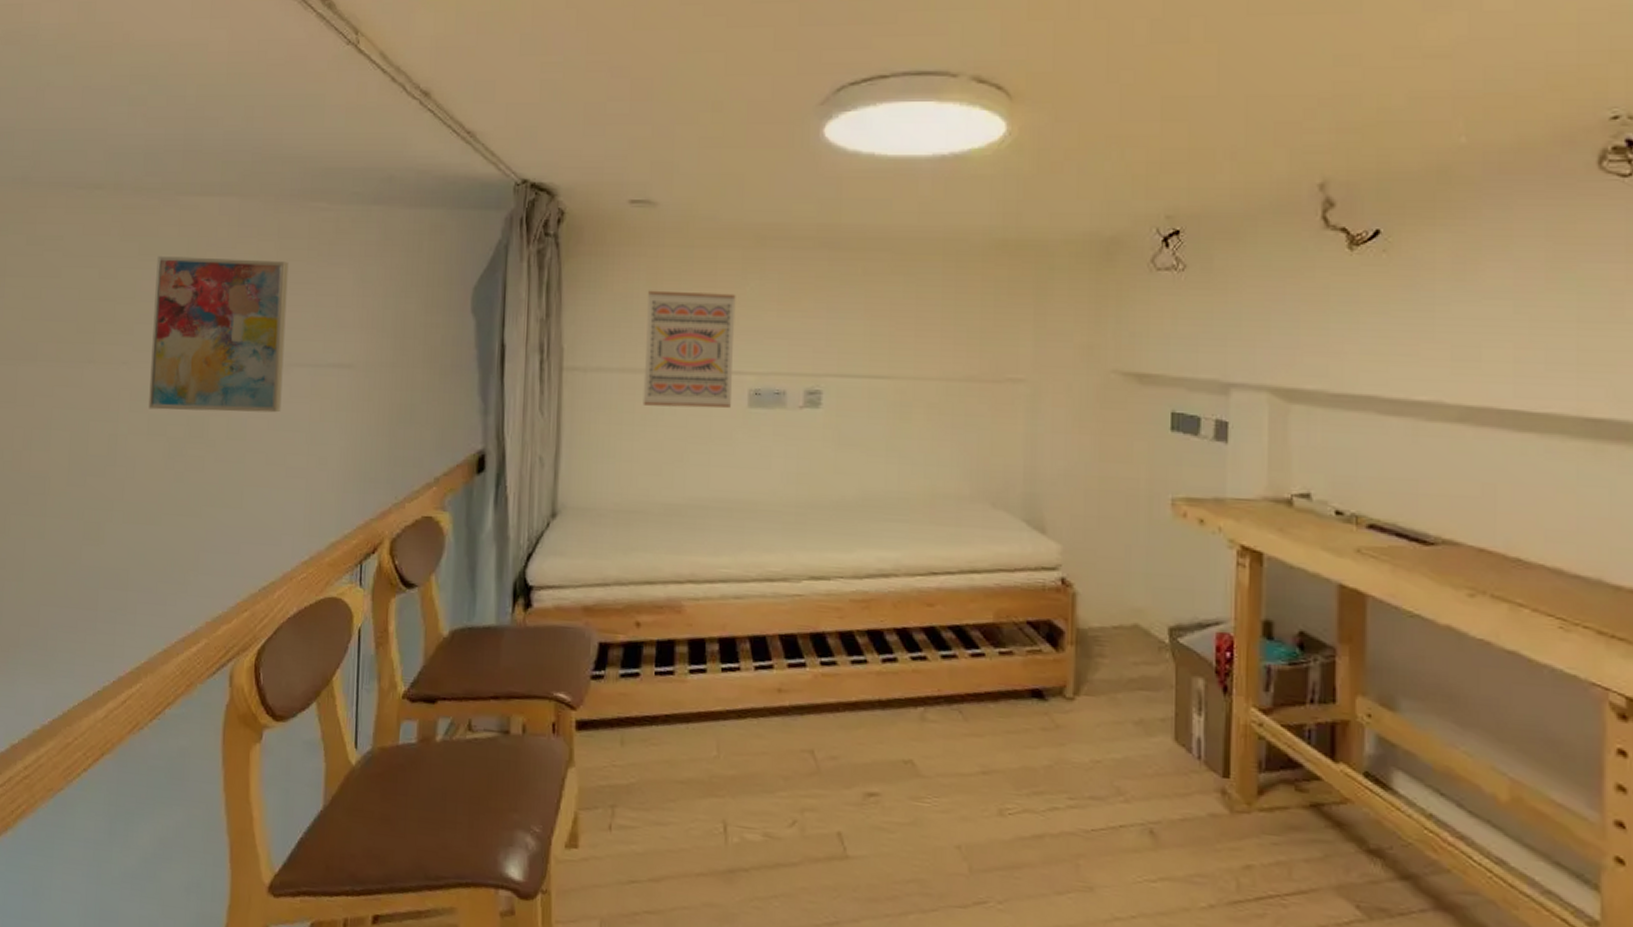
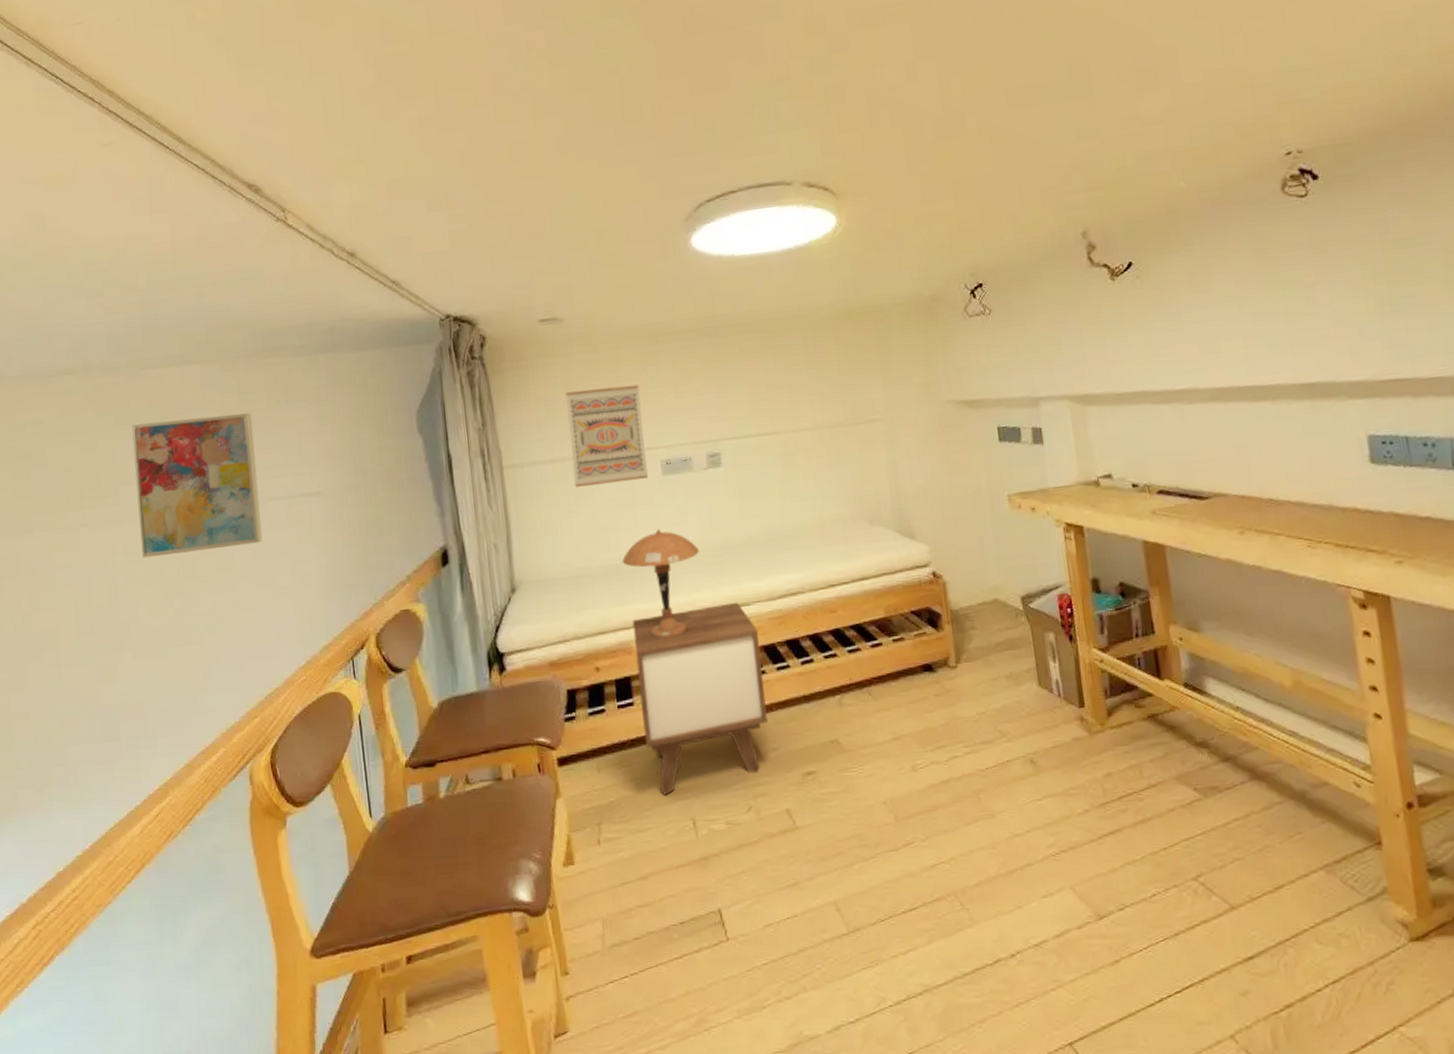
nightstand: none [681,573,836,788] -> present [632,602,768,795]
table lamp: none [685,470,780,602] -> present [622,529,700,638]

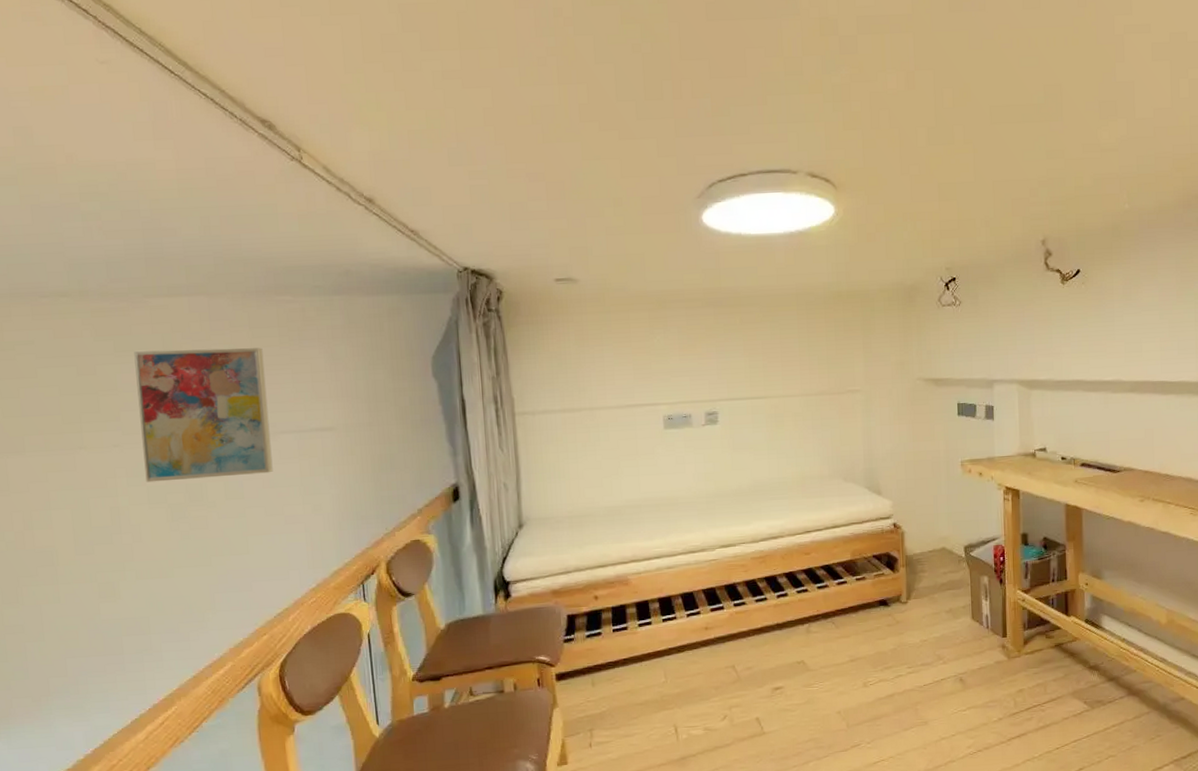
wall art: present [566,384,648,487] -> none [578,345,651,436]
table lamp: present [622,529,700,638] -> none [623,476,694,572]
nightstand: present [632,602,768,795] -> none [630,543,746,706]

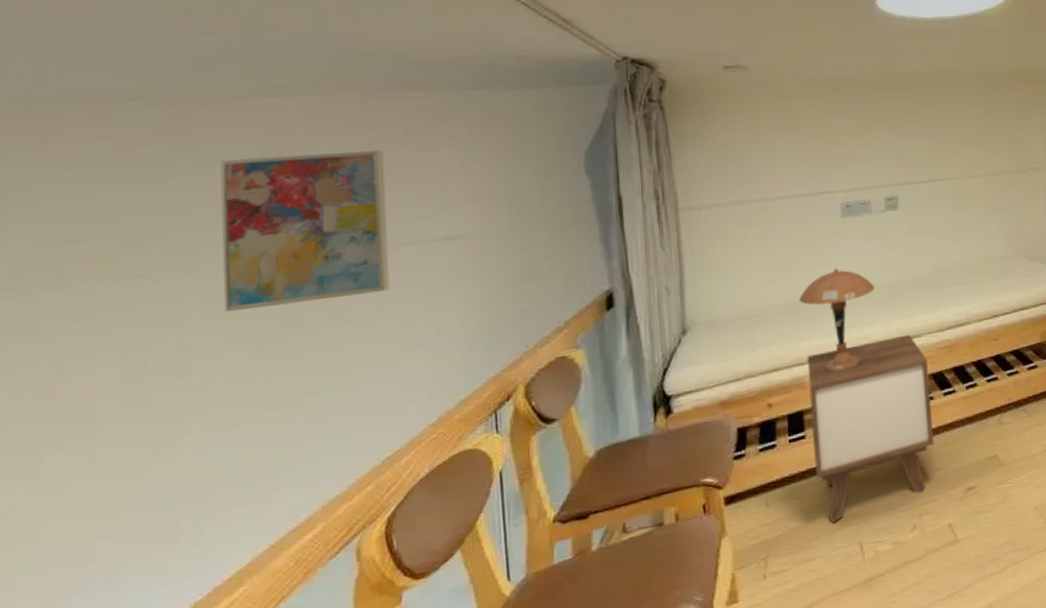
table lamp: none [623,476,694,572] -> present [798,268,875,372]
nightstand: none [630,543,746,706] -> present [807,334,934,523]

